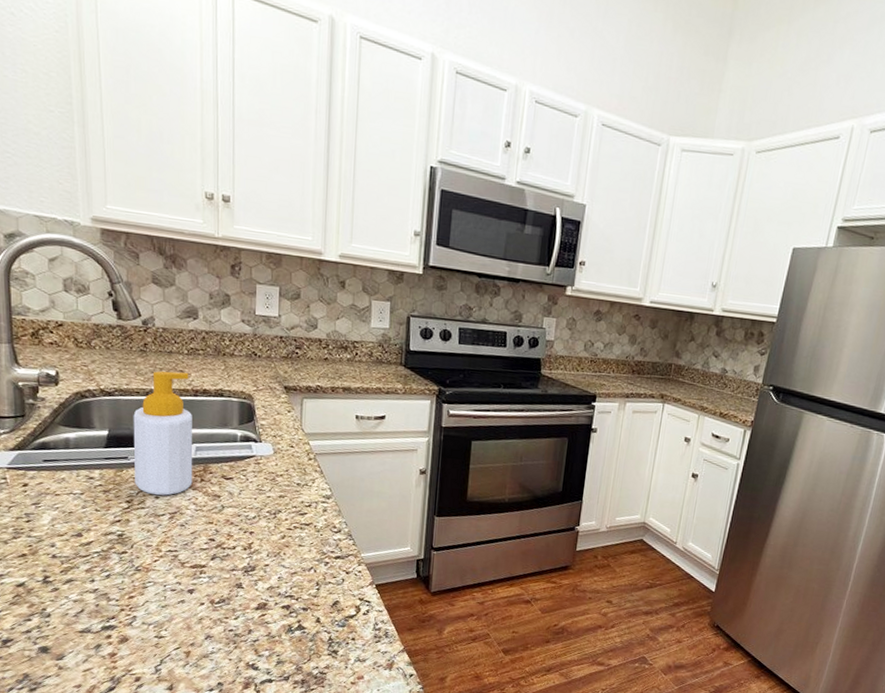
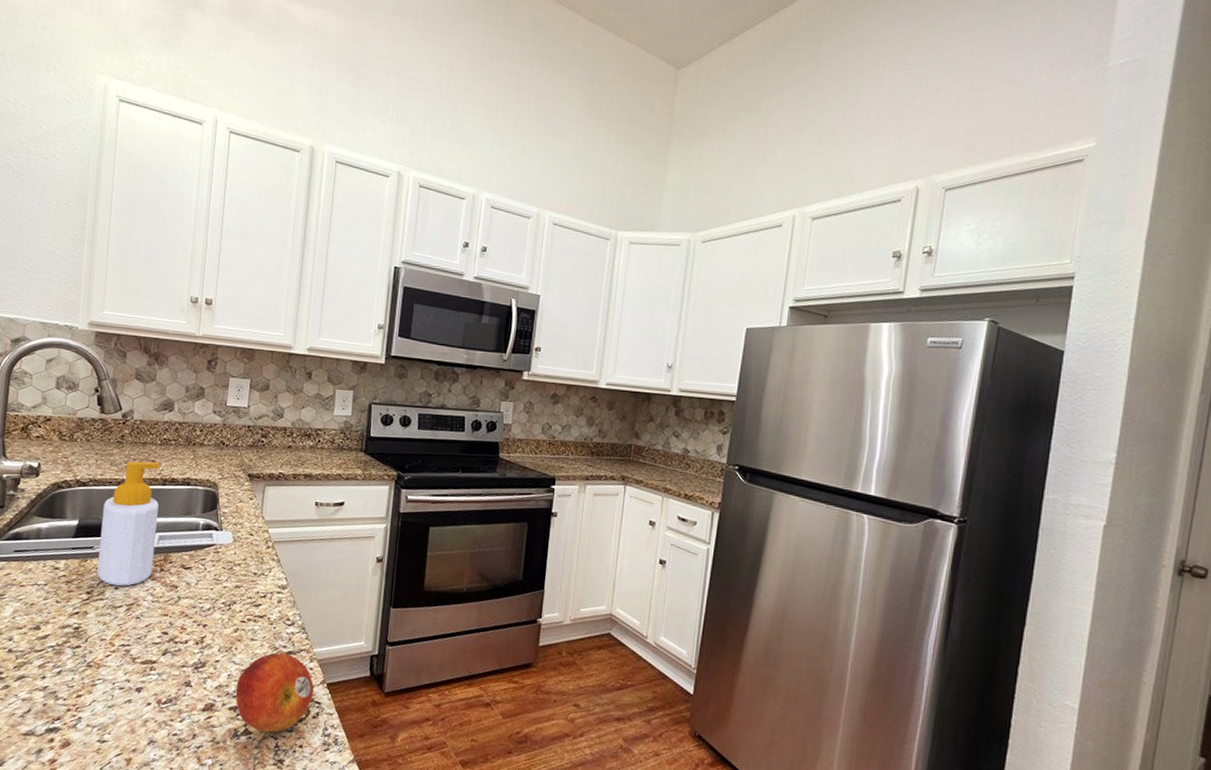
fruit: none [287,557,363,628] -> present [235,653,314,733]

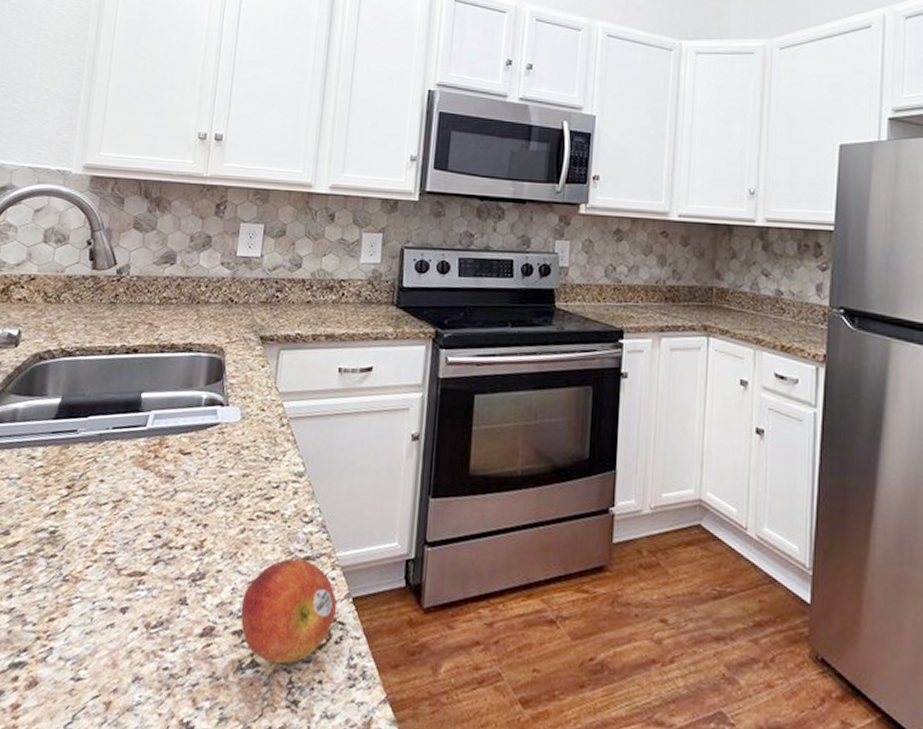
soap bottle: present [97,461,160,586] -> none [80,324,158,478]

